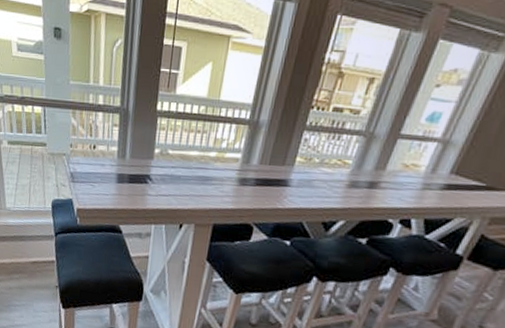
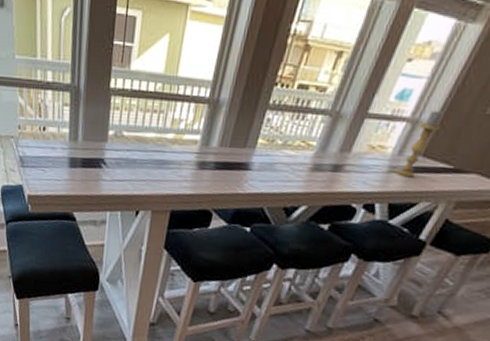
candle holder: none [429,132,472,195] -> present [395,110,442,178]

